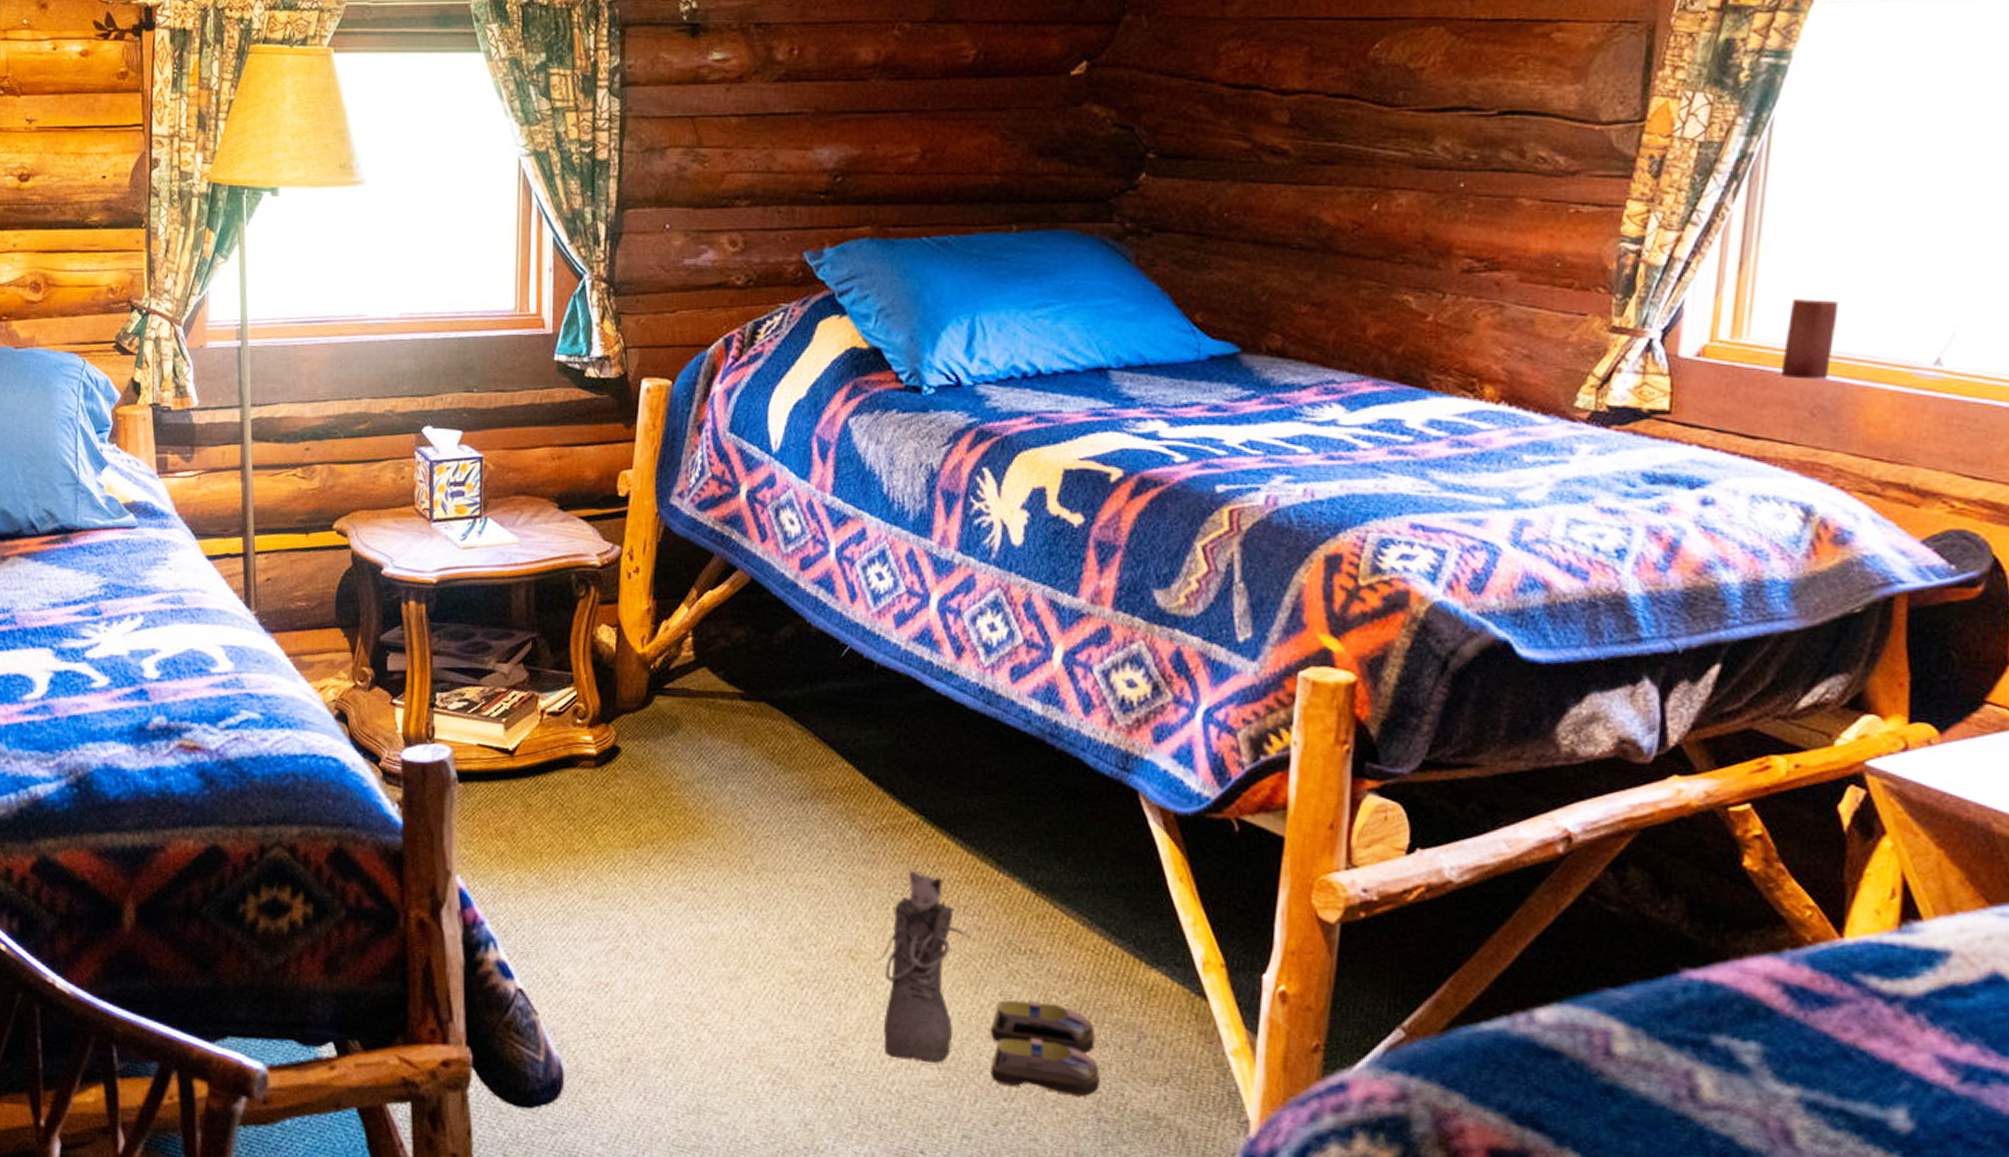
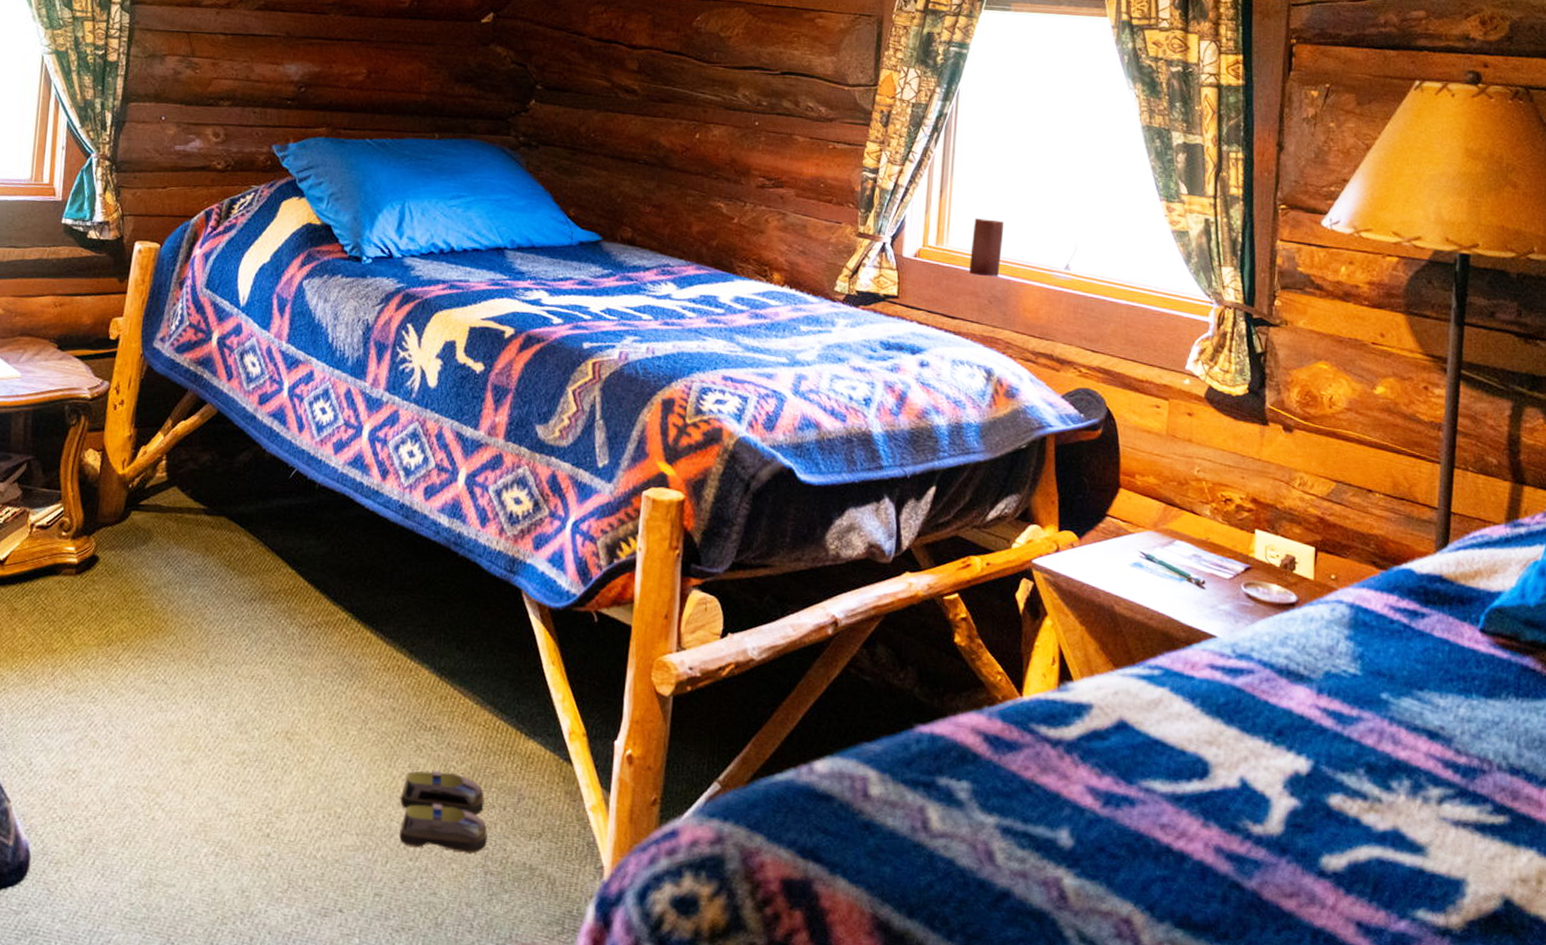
hiking boot: present [878,870,972,1063] -> none [310,660,388,830]

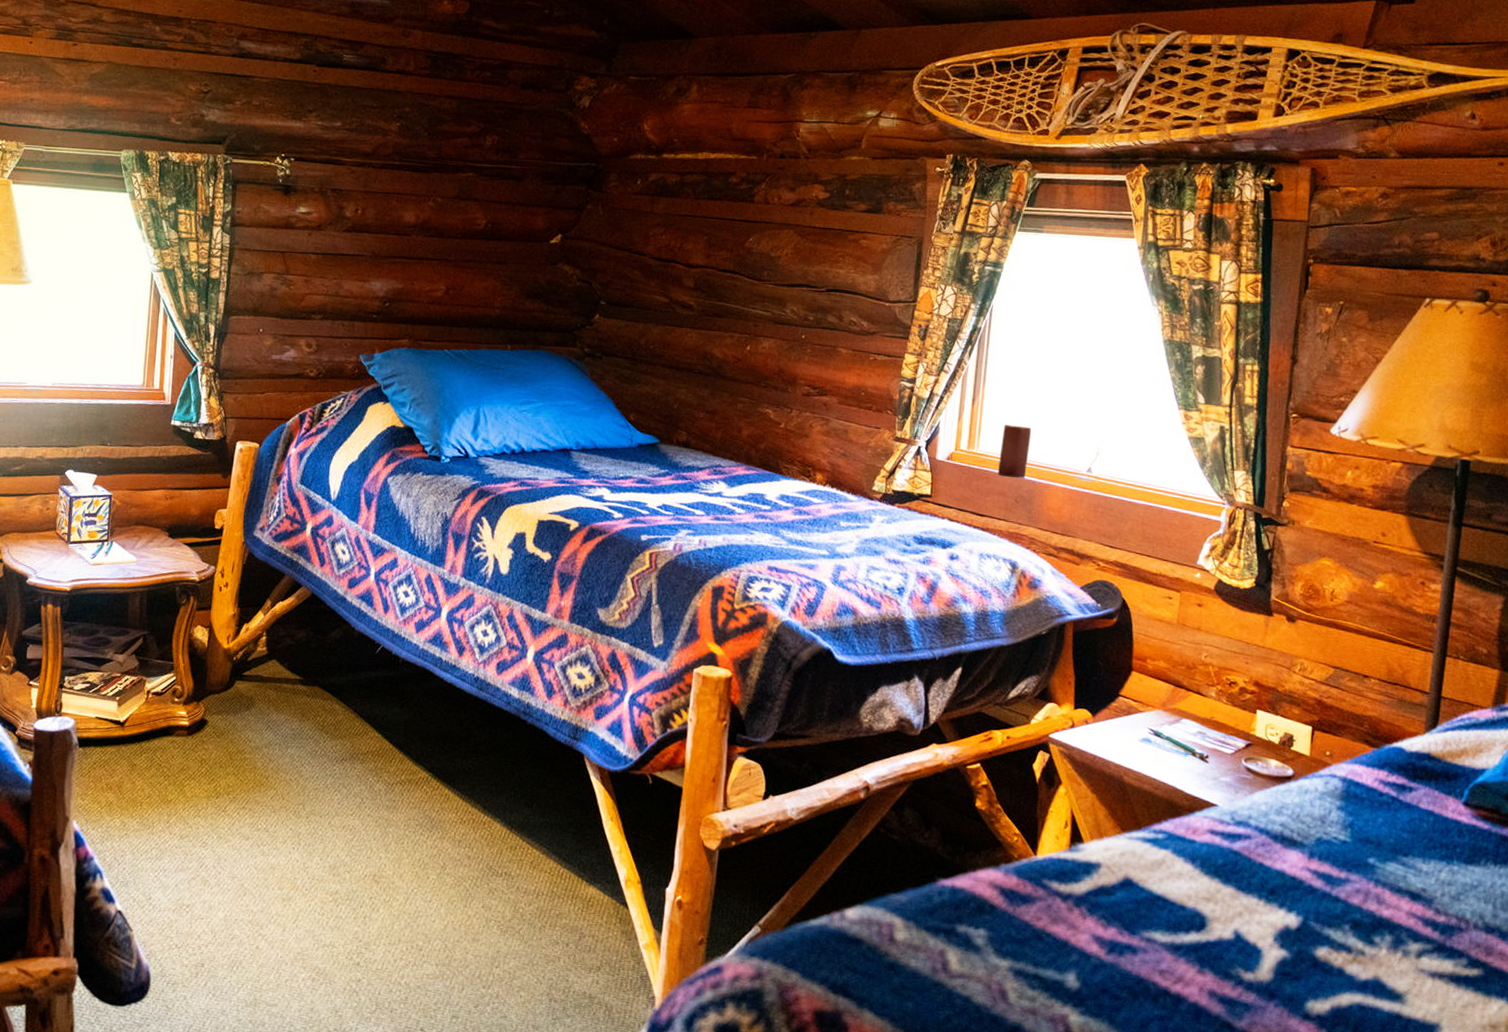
slippers: present [399,770,489,853] -> none [474,910,553,983]

